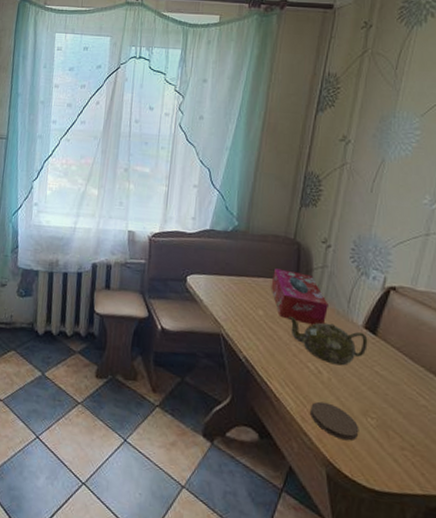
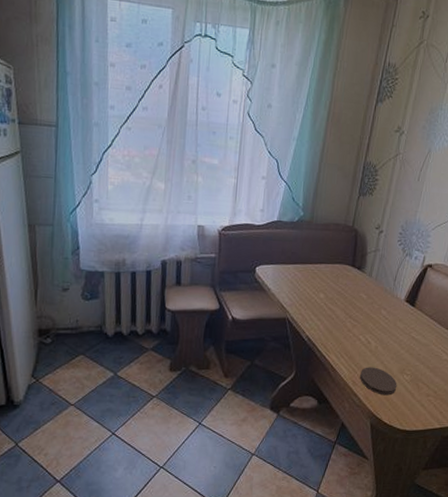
tissue box: present [271,268,328,325] -> none [331,255,378,303]
teapot: present [289,316,368,366] -> none [345,297,408,335]

